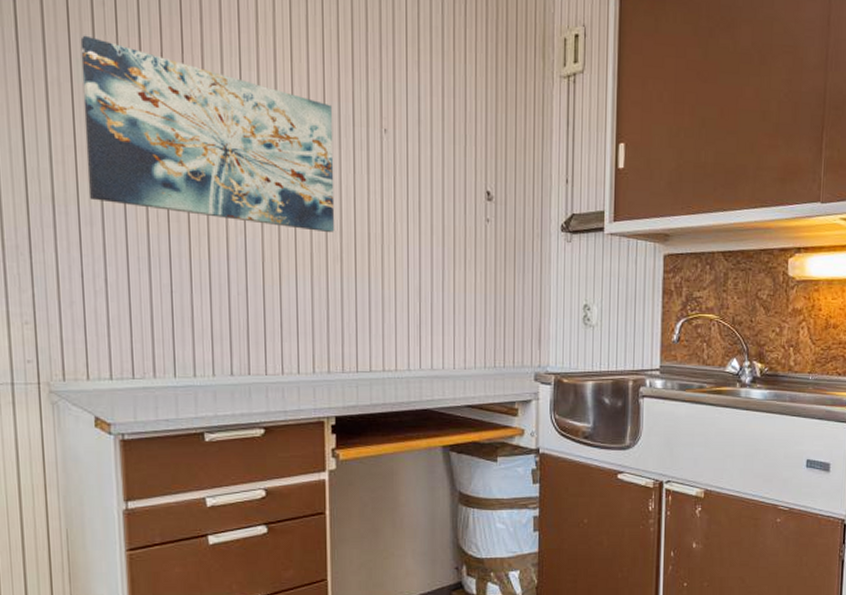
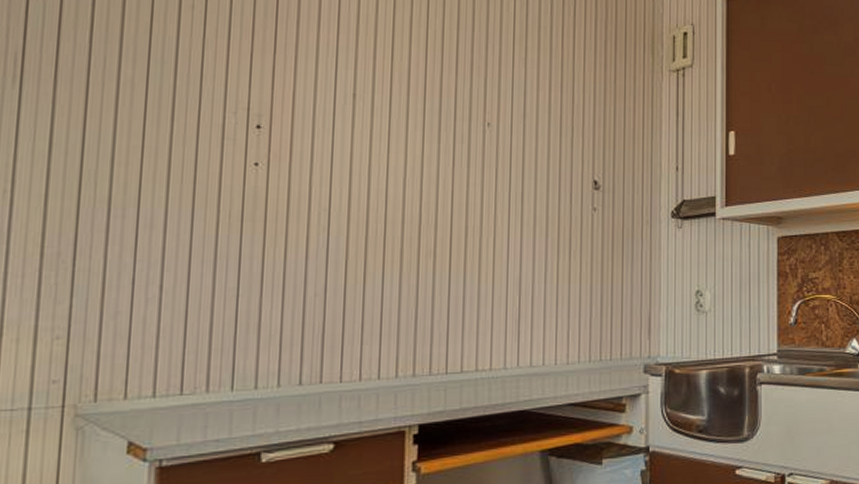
wall art: present [80,35,335,233] -> none [152,37,432,228]

